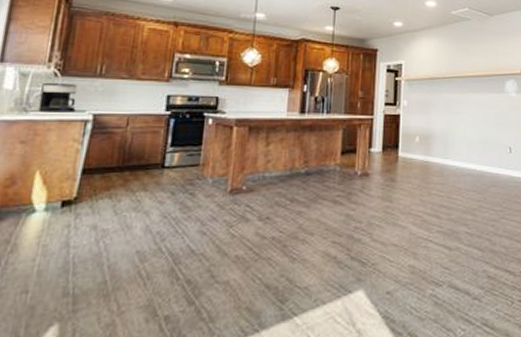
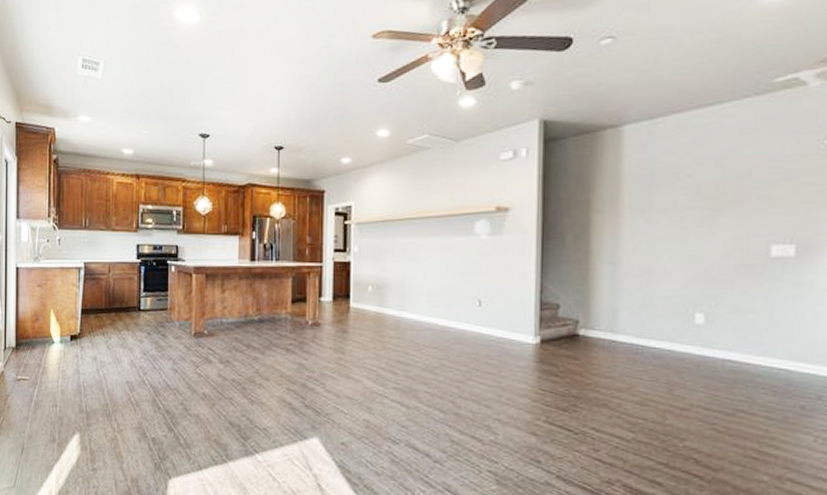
coffee maker: present [24,83,87,113] -> none [37,236,79,261]

